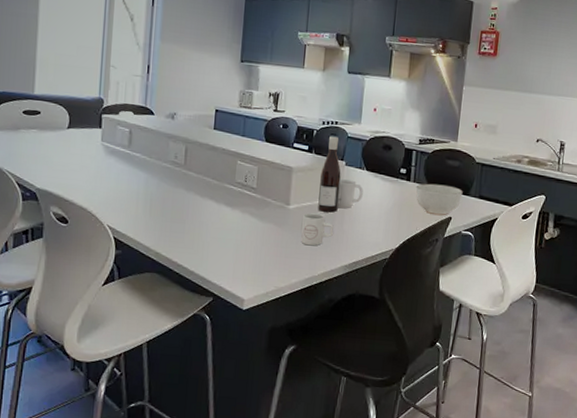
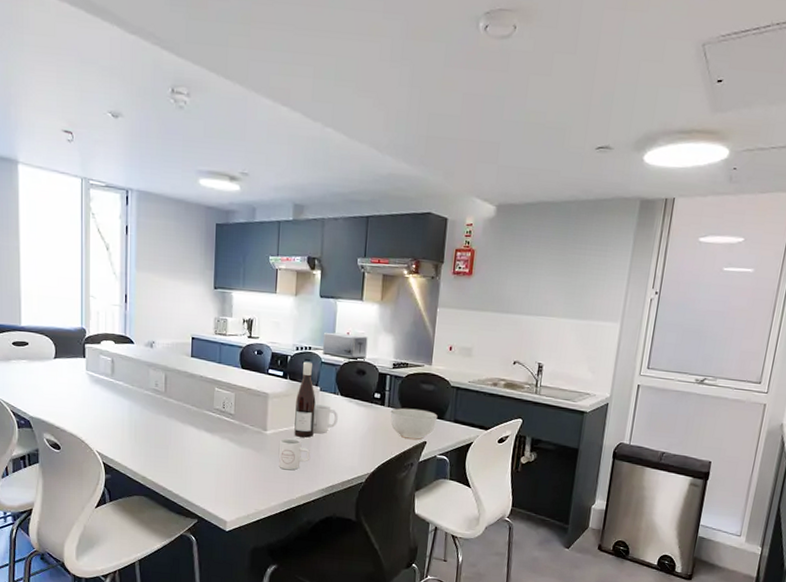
toaster: none [348,107,395,135] -> present [322,332,368,360]

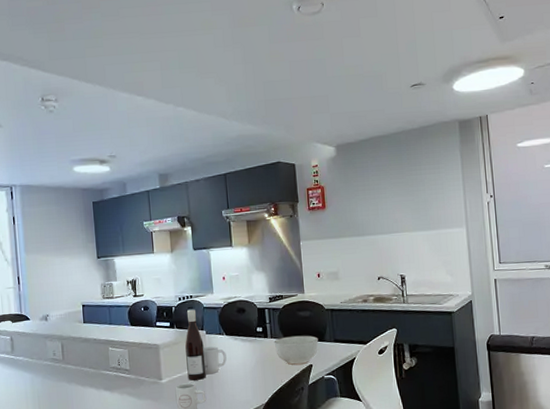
toaster: present [322,332,368,360] -> none [201,277,244,301]

